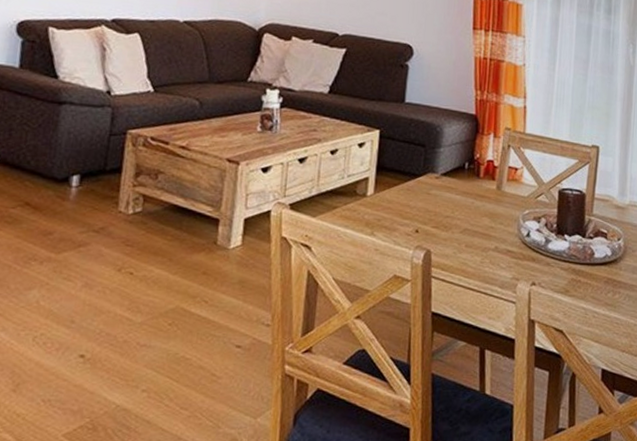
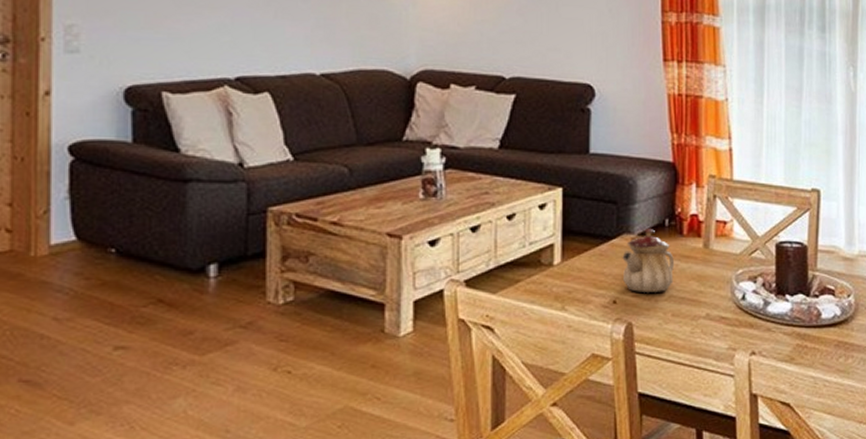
teapot: none [426,169,471,225] -> present [622,228,675,292]

